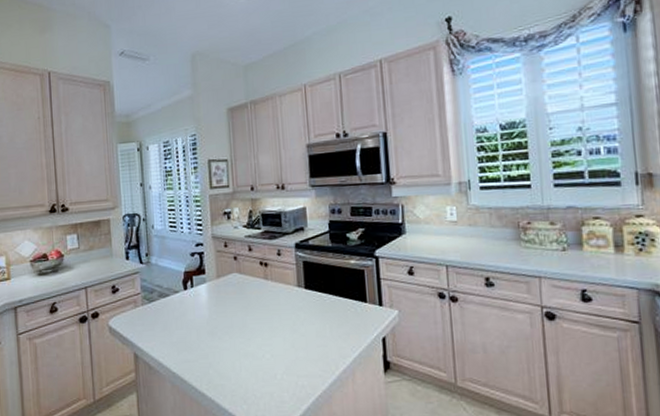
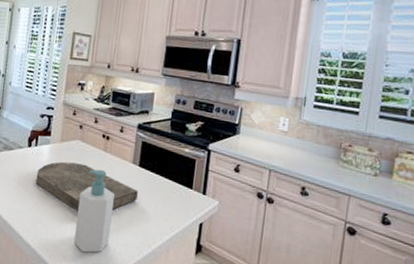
cutting board: none [198,297,310,350] -> present [35,161,138,212]
soap bottle: none [247,299,289,393] -> present [73,169,115,253]

